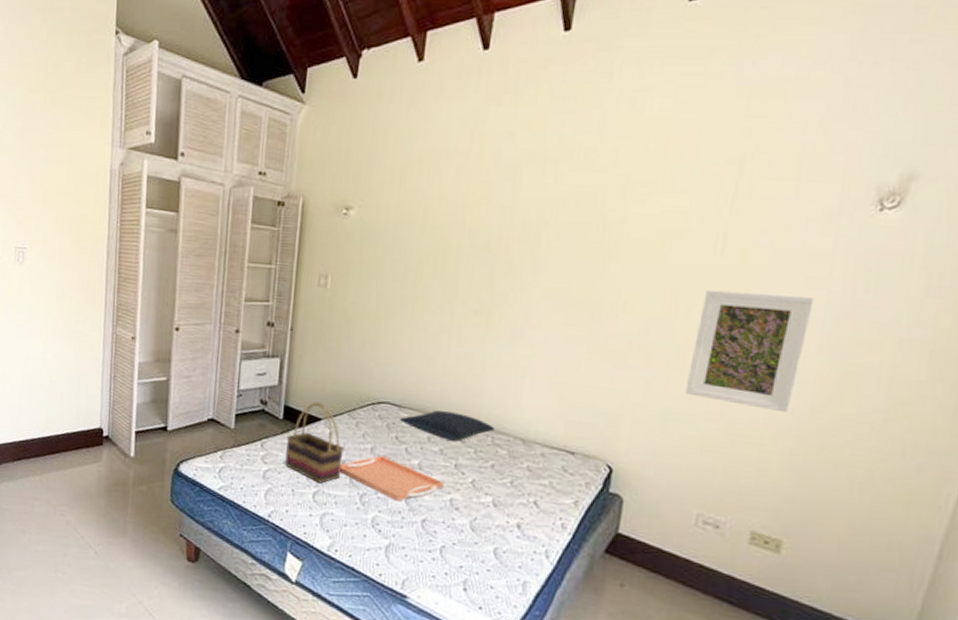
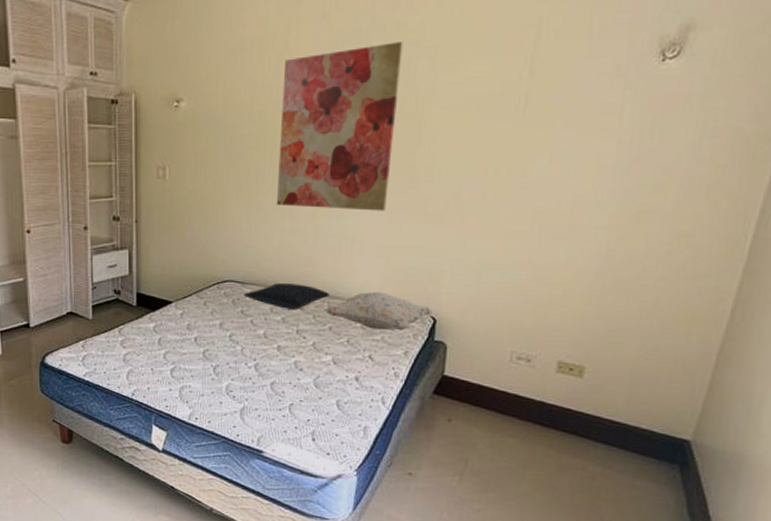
woven basket: present [284,401,344,484] -> none [141,286,195,360]
serving tray: present [340,455,444,502] -> none [193,329,288,369]
wall art: none [443,167,592,344] -> present [276,42,403,211]
decorative pillow: none [487,430,609,478] -> present [324,292,433,331]
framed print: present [684,290,814,413] -> none [496,146,606,254]

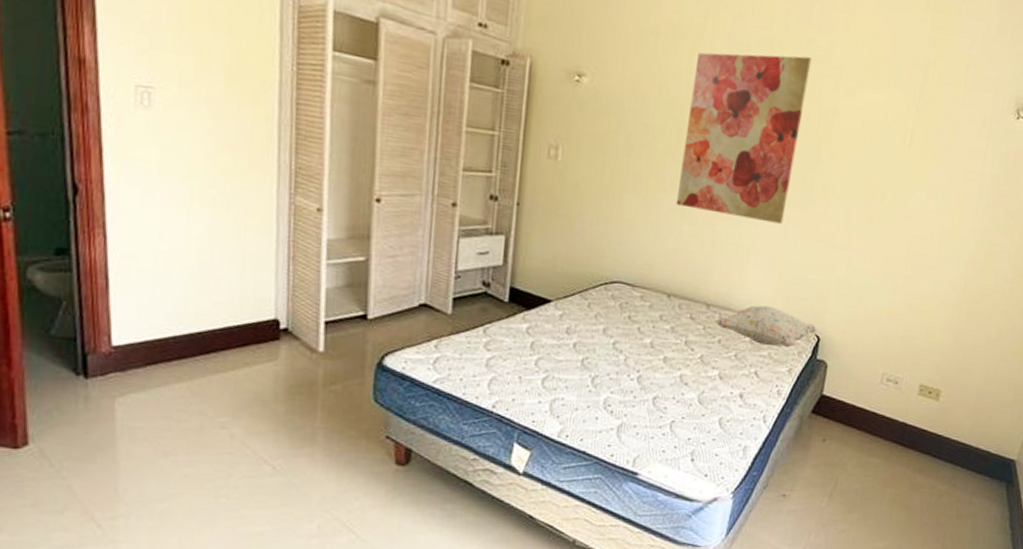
pillow: present [244,283,330,309] -> none [633,289,723,319]

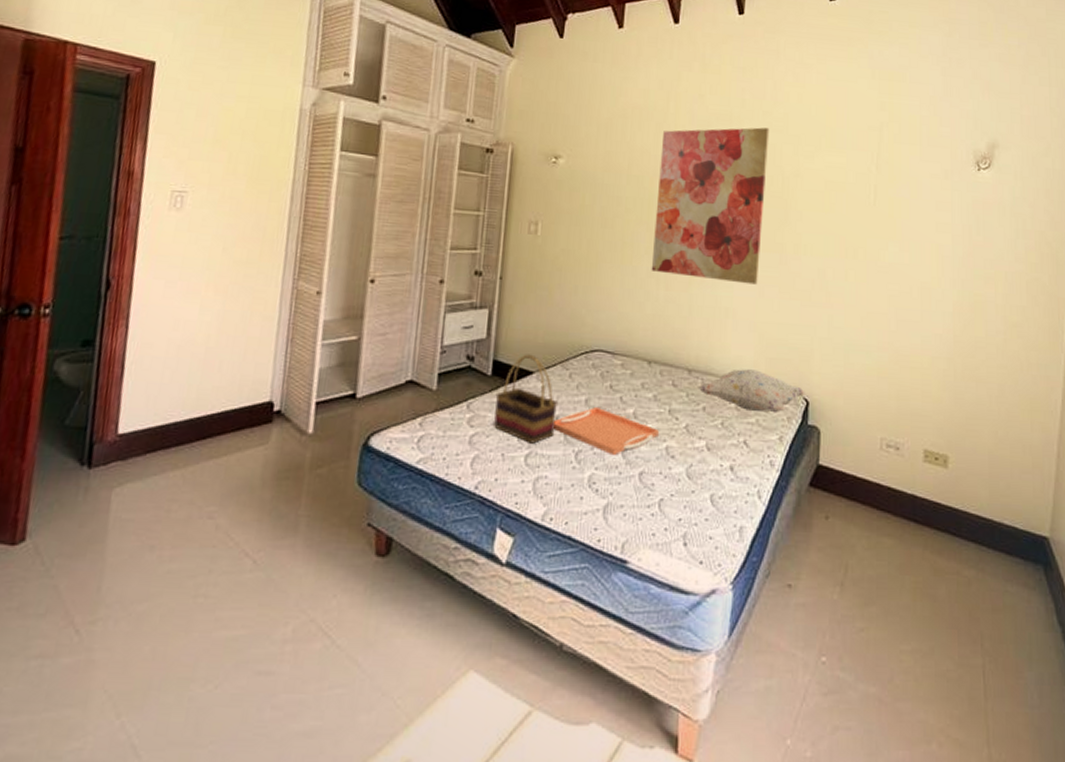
woven basket: none [510,282,575,368] -> present [493,354,557,444]
serving tray: none [571,335,674,382] -> present [553,406,659,456]

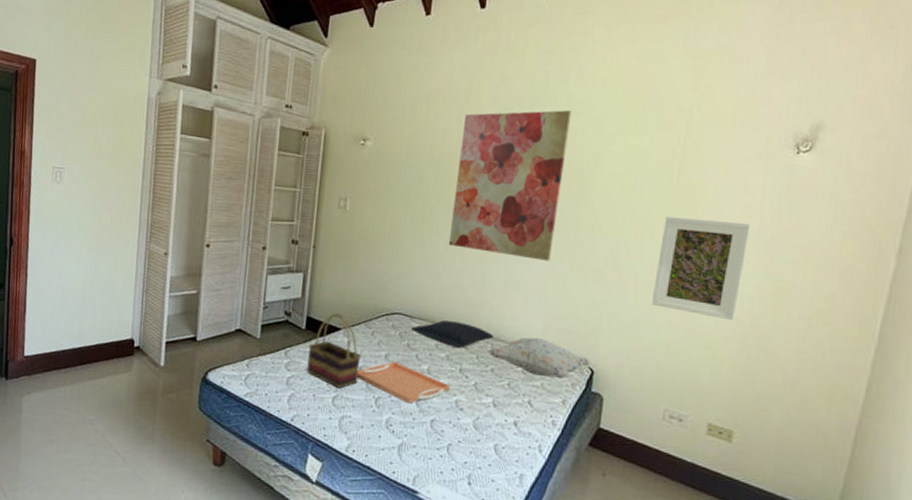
pillow: none [614,355,704,386] -> present [411,320,494,348]
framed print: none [859,234,944,339] -> present [651,216,750,321]

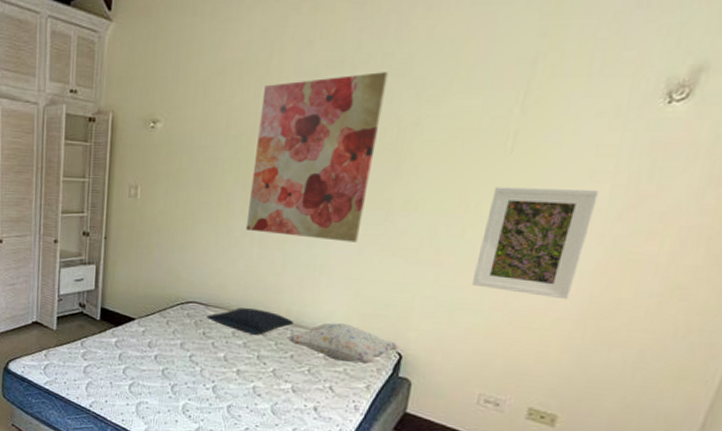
woven basket: present [306,313,361,389] -> none [102,303,156,376]
serving tray: present [357,361,450,404] -> none [153,349,247,391]

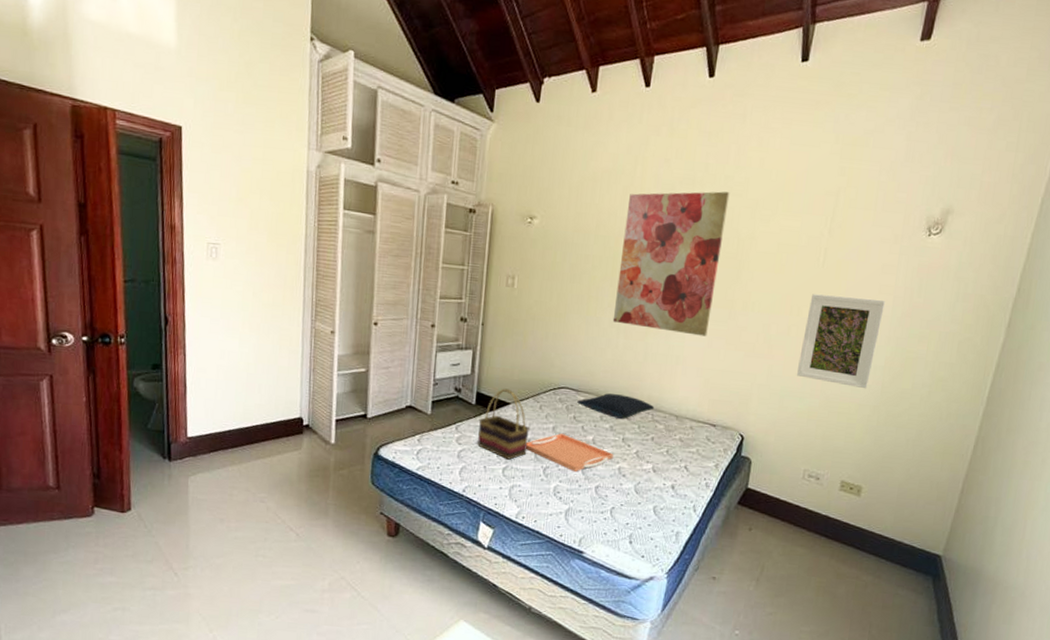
woven basket: none [102,303,156,376] -> present [477,388,529,460]
serving tray: none [153,349,247,391] -> present [526,433,613,472]
decorative pillow: present [287,323,399,365] -> none [648,407,742,445]

